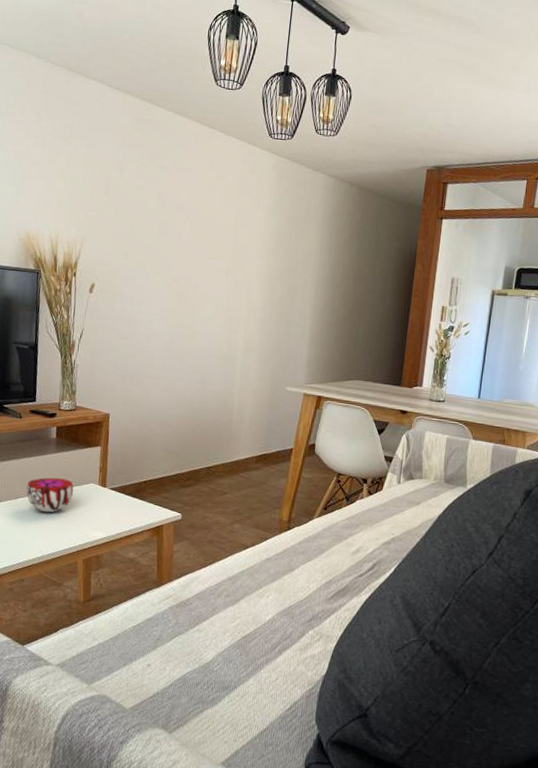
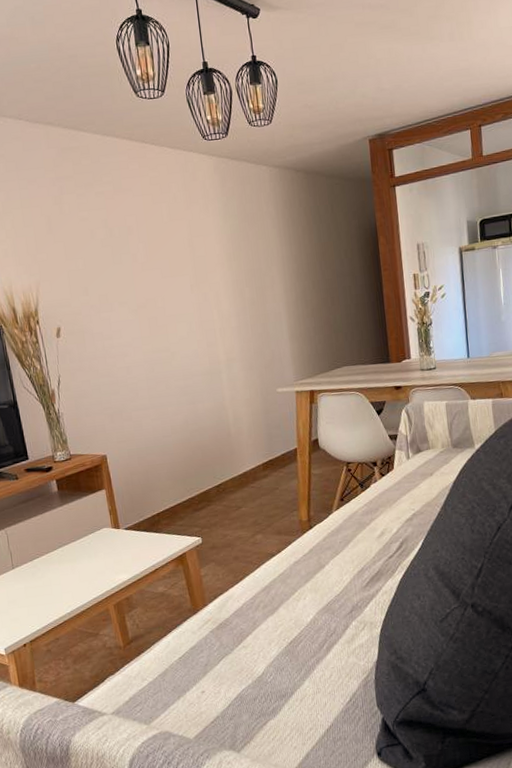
decorative bowl: present [26,477,74,513] -> none [39,529,89,568]

